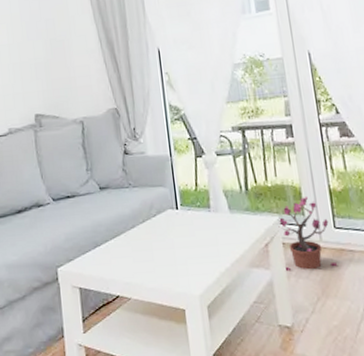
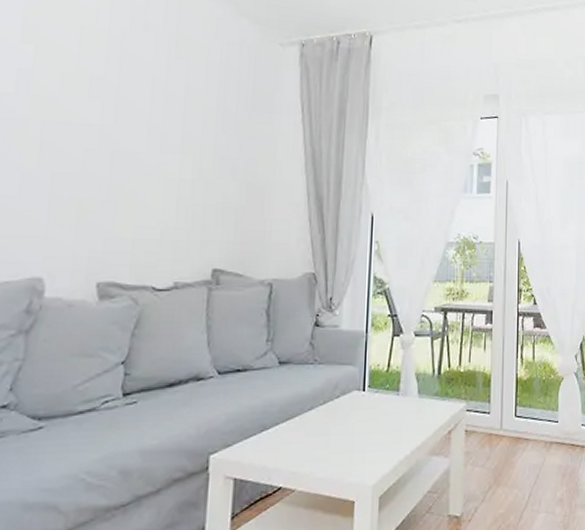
potted plant: present [278,197,337,272] -> none [464,384,512,460]

